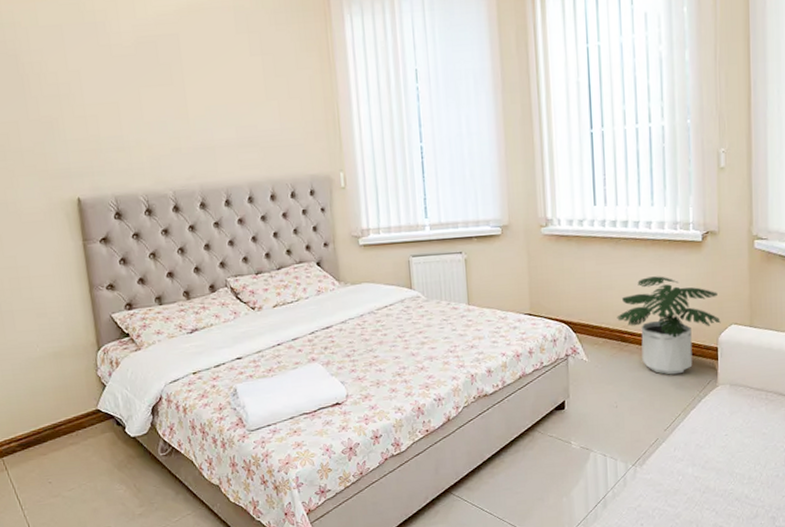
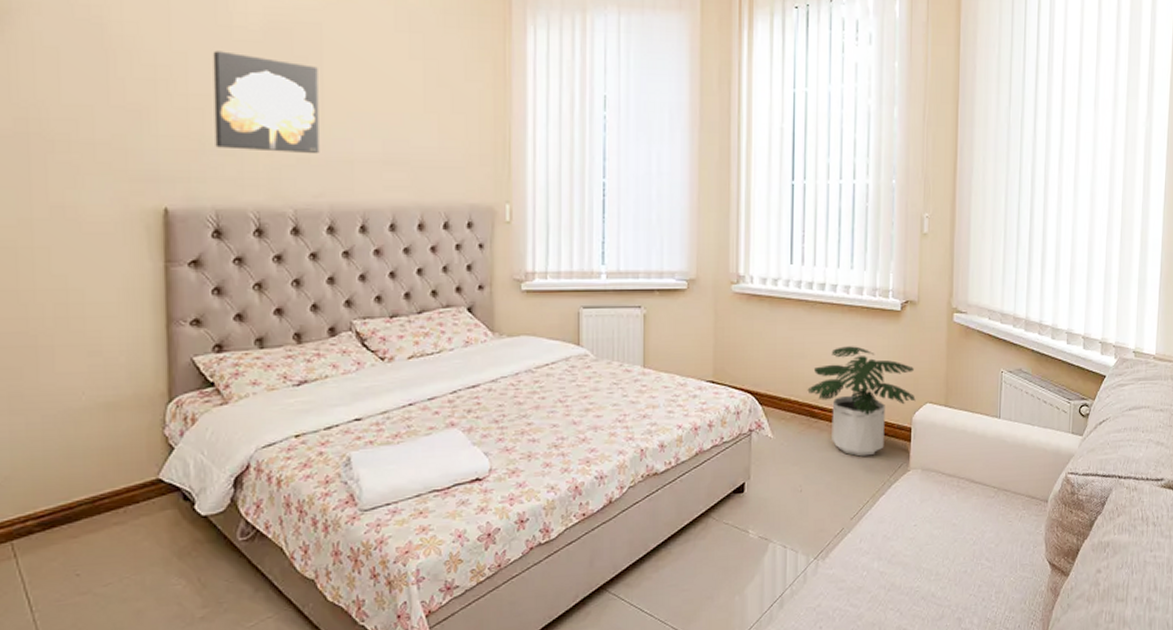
wall art: none [98,66,188,146] -> present [213,50,320,154]

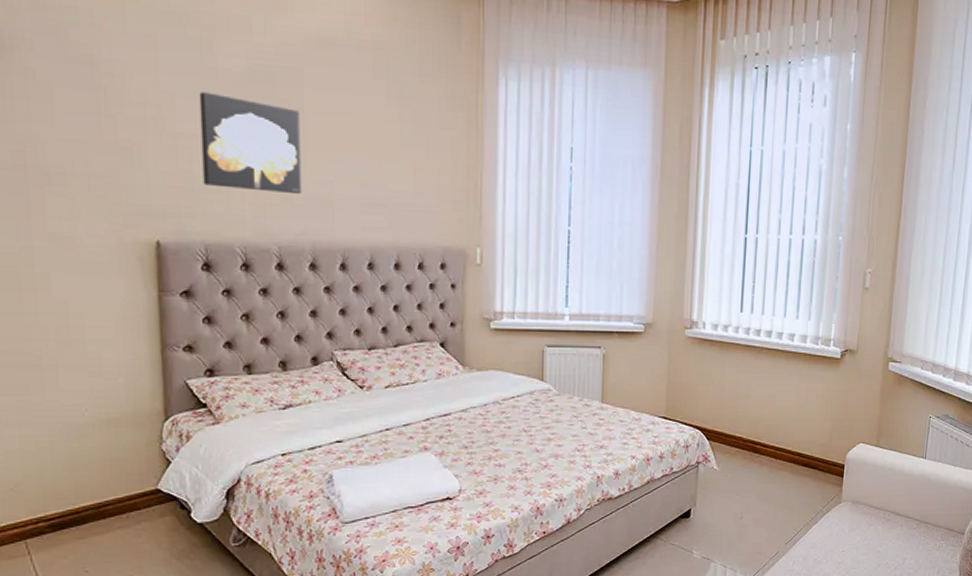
potted plant: present [807,346,916,457] -> none [751,389,850,489]

